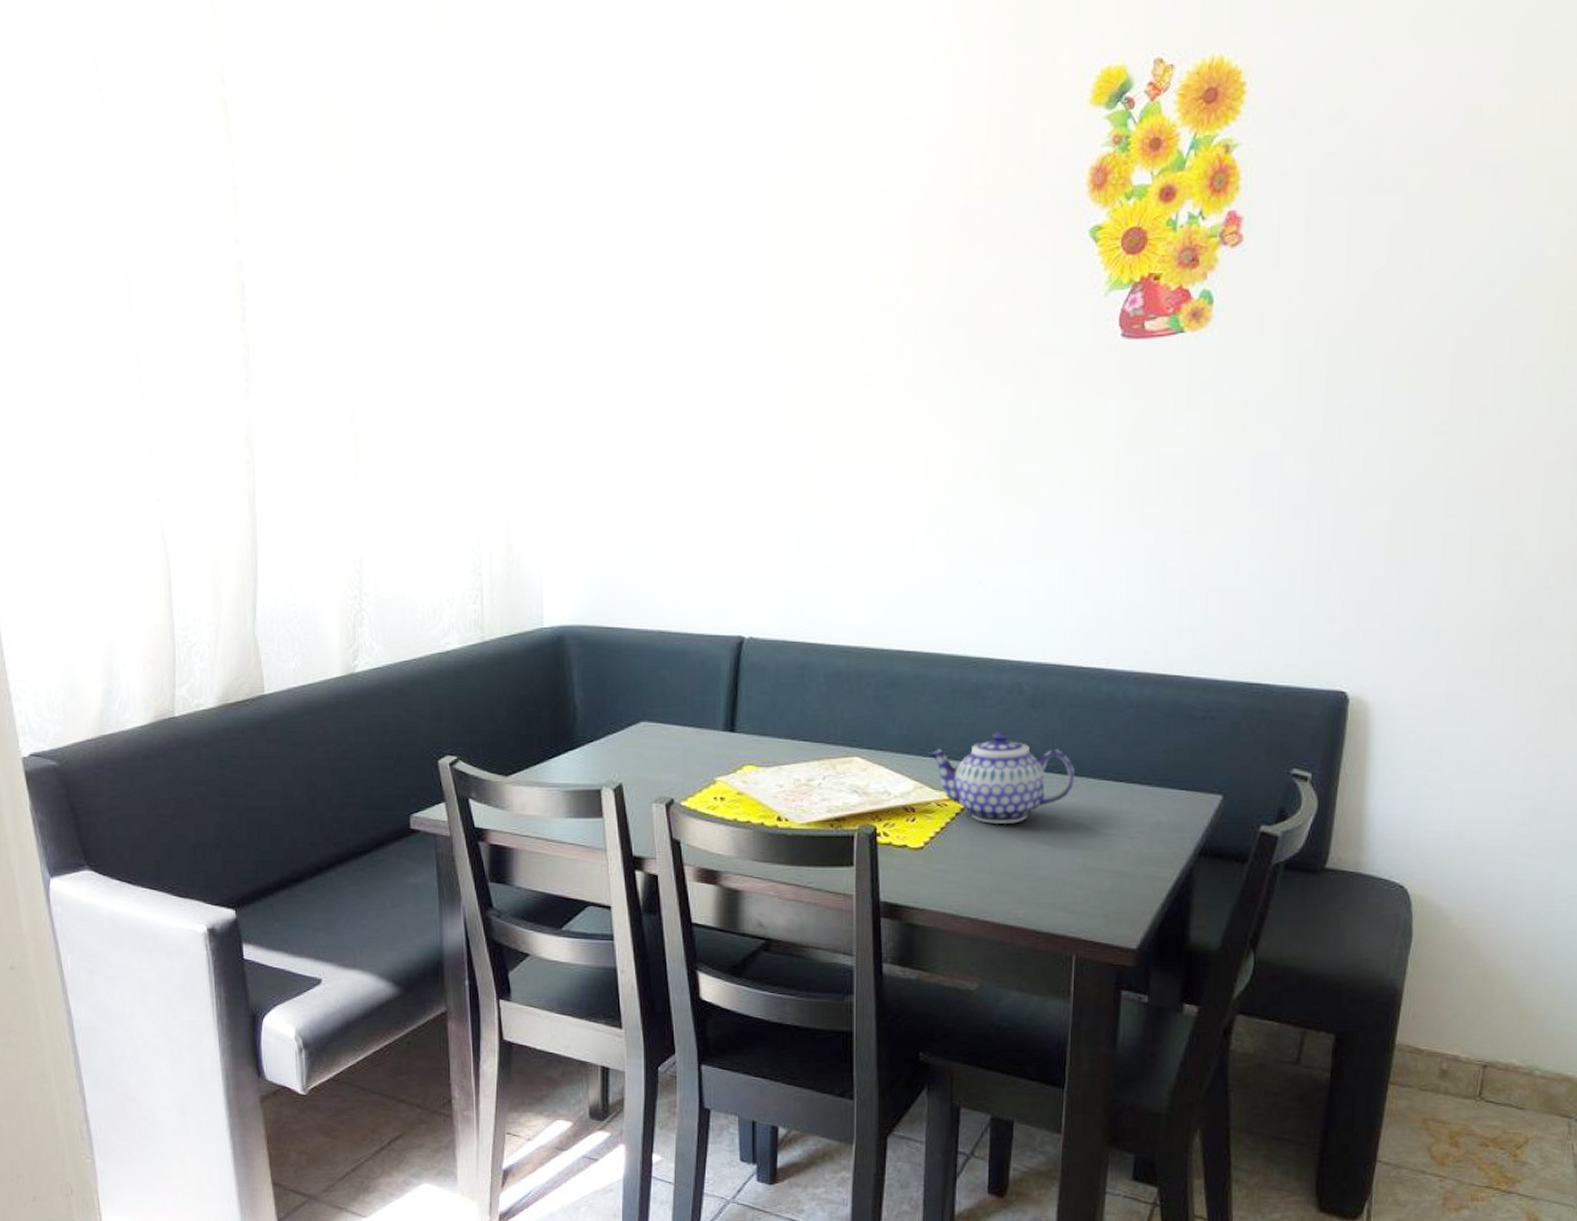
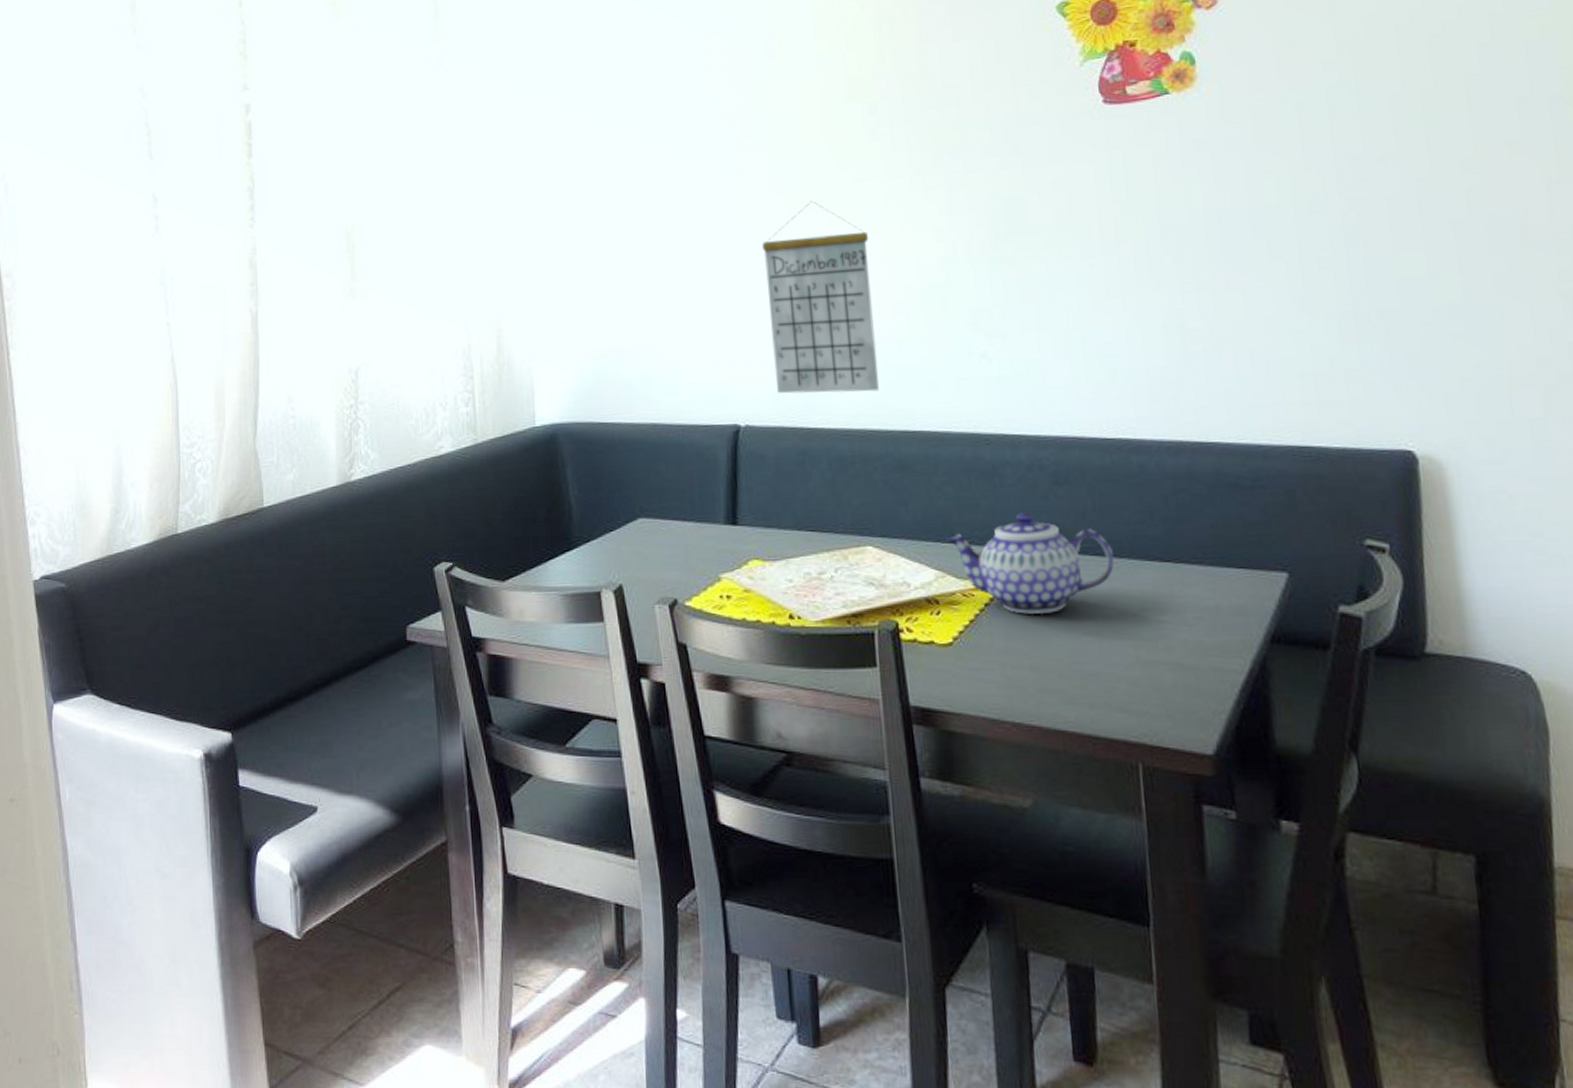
calendar: none [779,415,882,611] -> present [762,201,879,394]

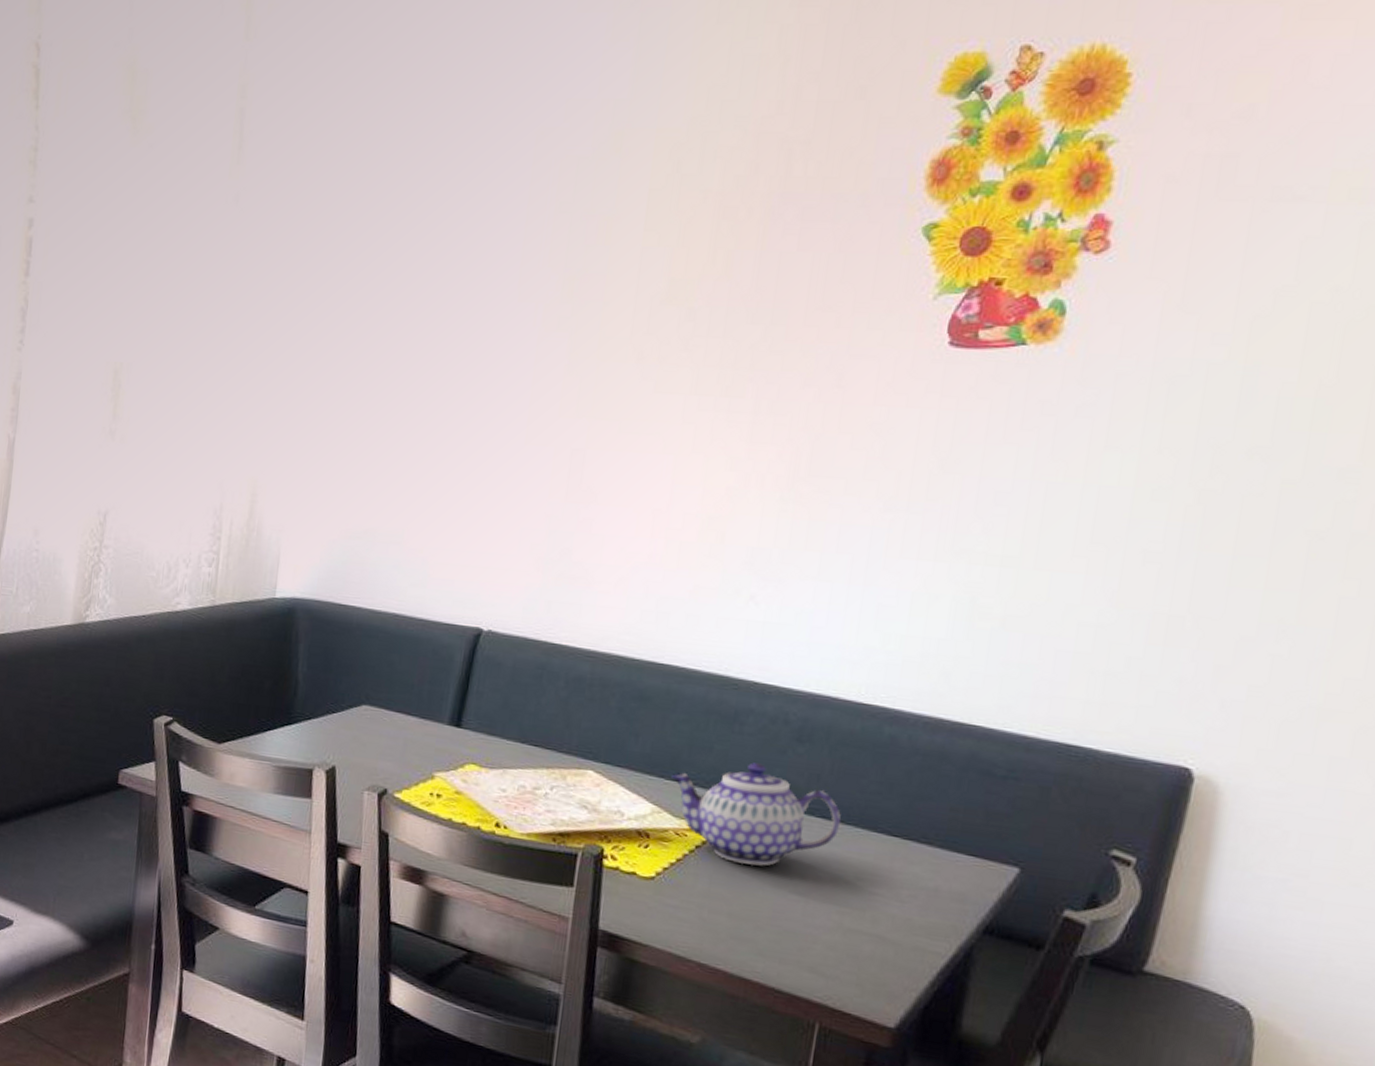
calendar: present [762,201,879,394] -> none [528,407,657,617]

